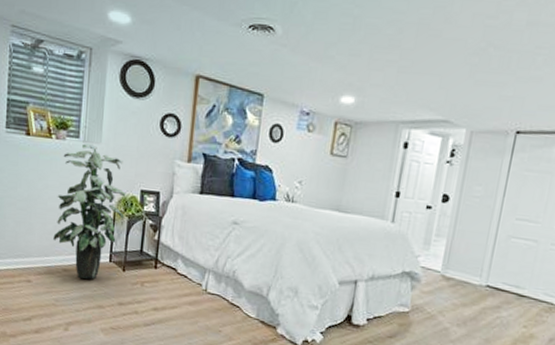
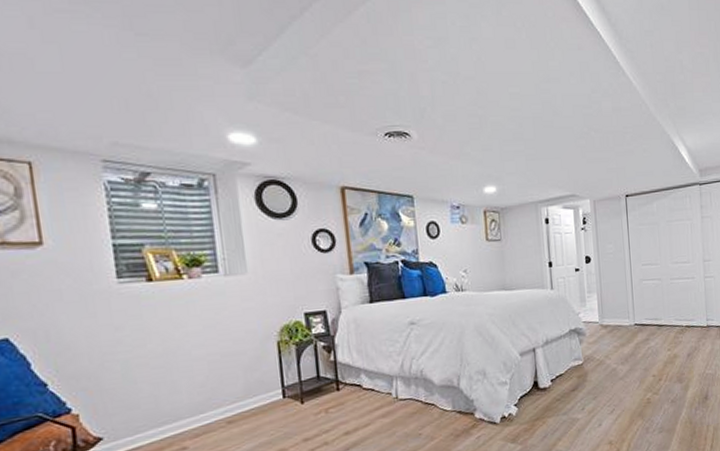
indoor plant: present [53,143,126,279] -> none [202,276,291,427]

